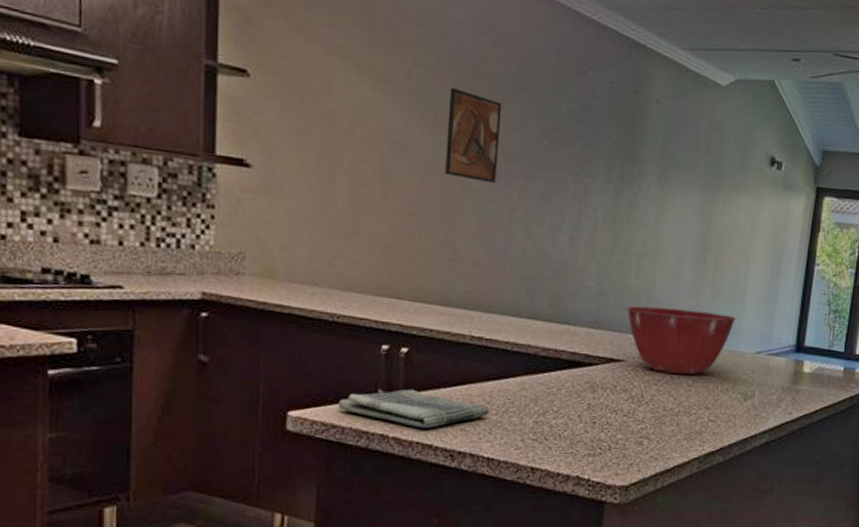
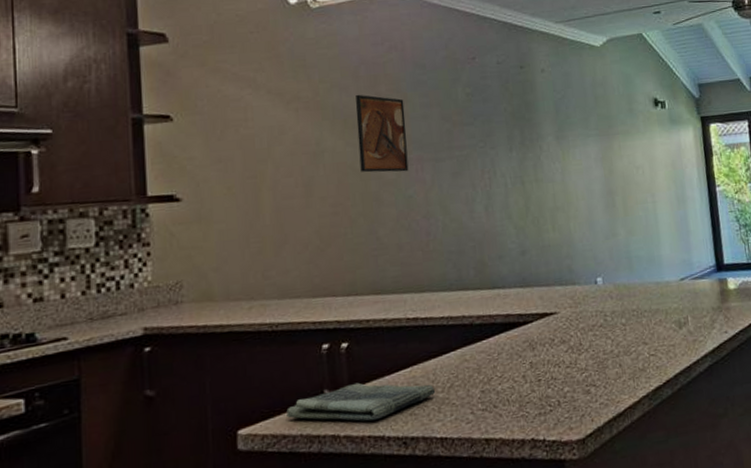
mixing bowl: present [626,306,736,375] -> none [549,249,654,317]

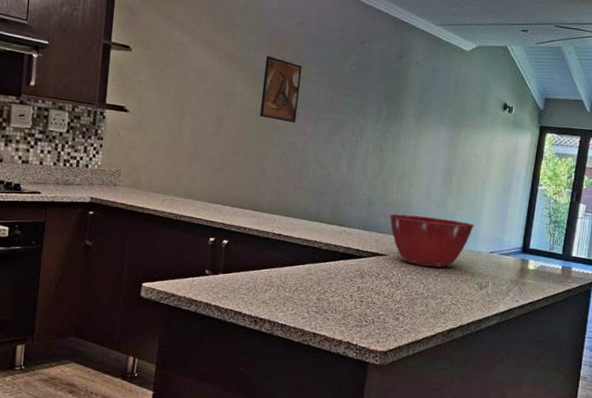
dish towel: present [286,382,436,421] -> none [177,270,284,300]
mixing bowl: none [549,249,654,317] -> present [389,214,474,268]

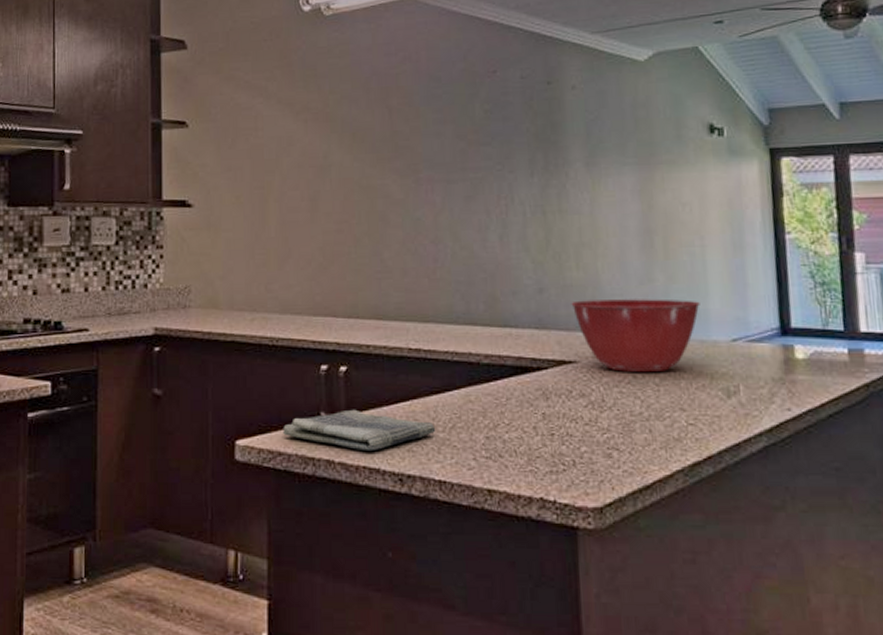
dish towel: none [177,270,284,300] -> present [283,409,436,452]
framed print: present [260,55,302,123] -> none [365,107,418,192]

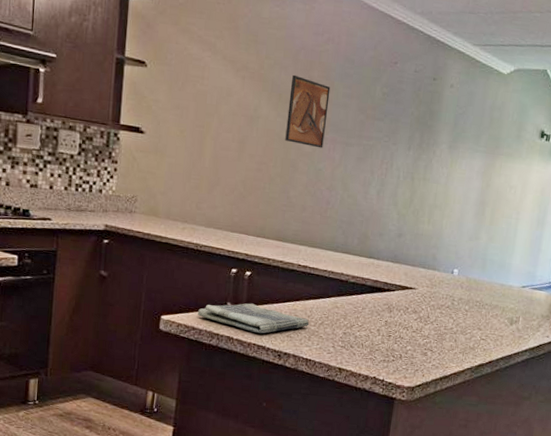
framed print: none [365,107,418,192] -> present [285,74,331,149]
mixing bowl: present [571,299,700,372] -> none [419,246,507,302]

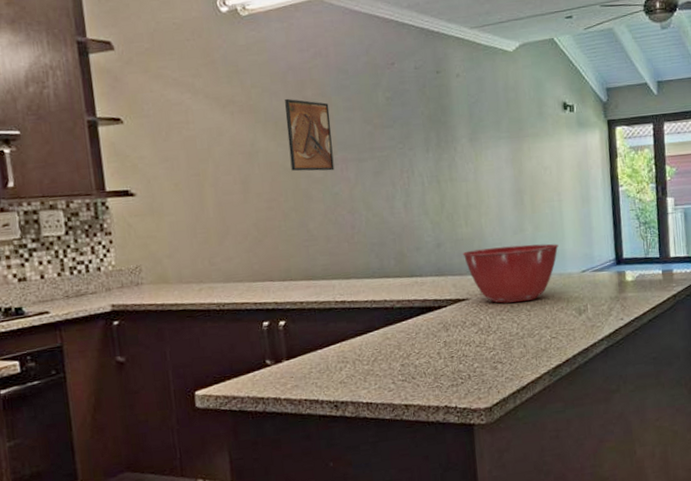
dish towel: present [198,303,310,334] -> none [235,355,362,387]
mixing bowl: none [419,246,507,302] -> present [462,243,559,304]

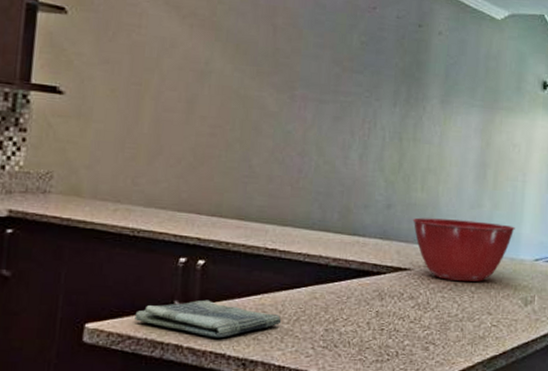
dish towel: none [235,355,362,387] -> present [135,299,282,338]
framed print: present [285,98,335,172] -> none [244,22,299,107]

